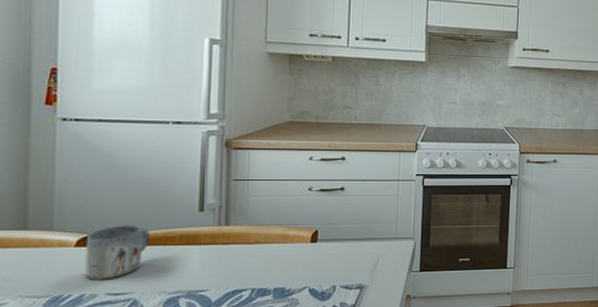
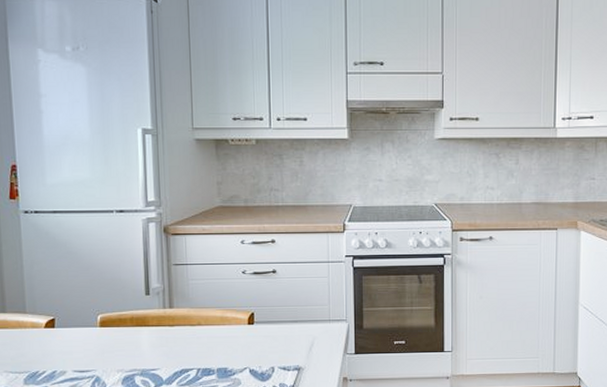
mug: present [85,225,150,280] -> none [53,308,105,358]

